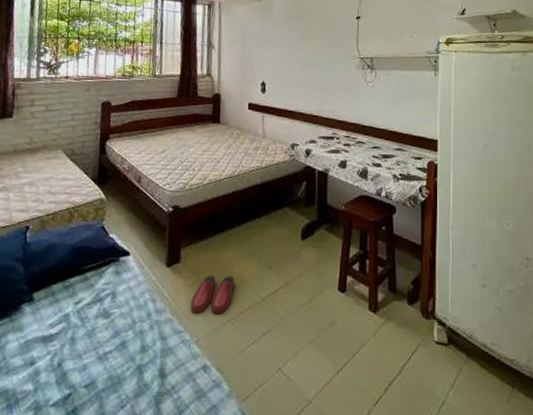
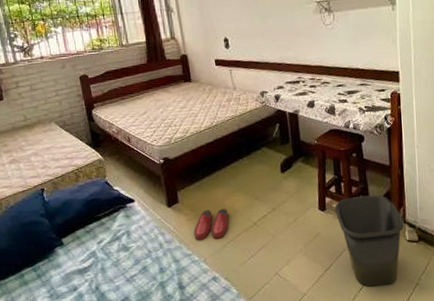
waste bin: none [357,278,434,400] -> present [335,195,405,287]

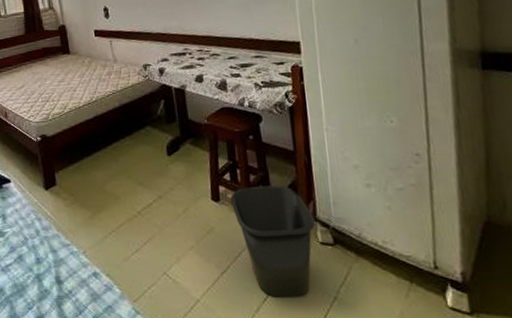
slippers: present [193,208,229,241] -> none [72,193,110,230]

